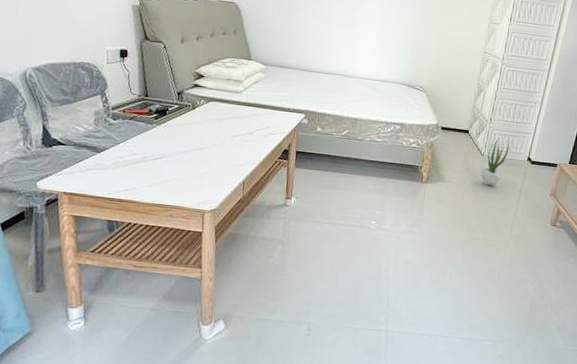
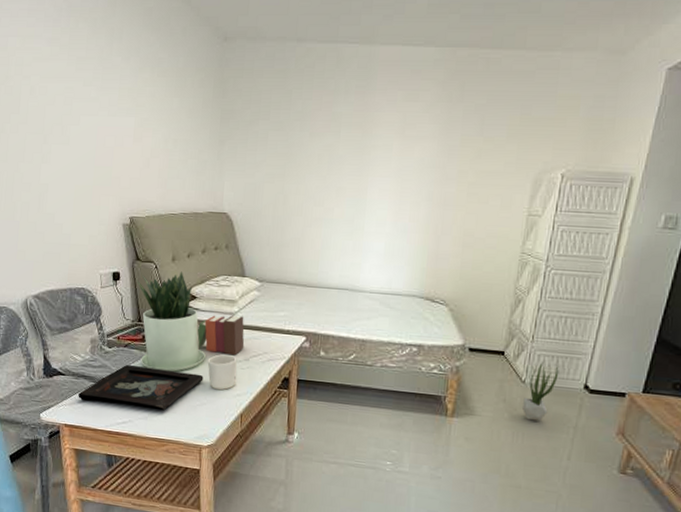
decorative tray: none [78,136,209,179] -> present [77,364,204,411]
planter: none [143,52,211,144] -> present [135,271,206,372]
books: none [204,93,249,130] -> present [197,315,245,356]
mug: none [212,128,241,161] -> present [207,354,237,391]

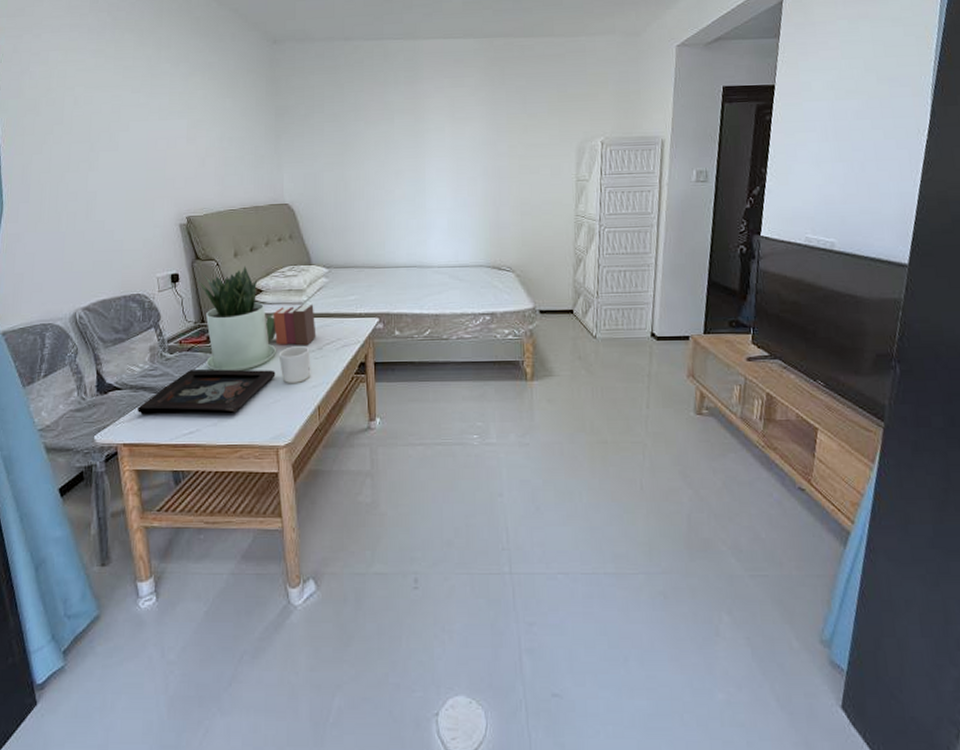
potted plant: present [521,362,559,422] -> none [596,316,626,374]

